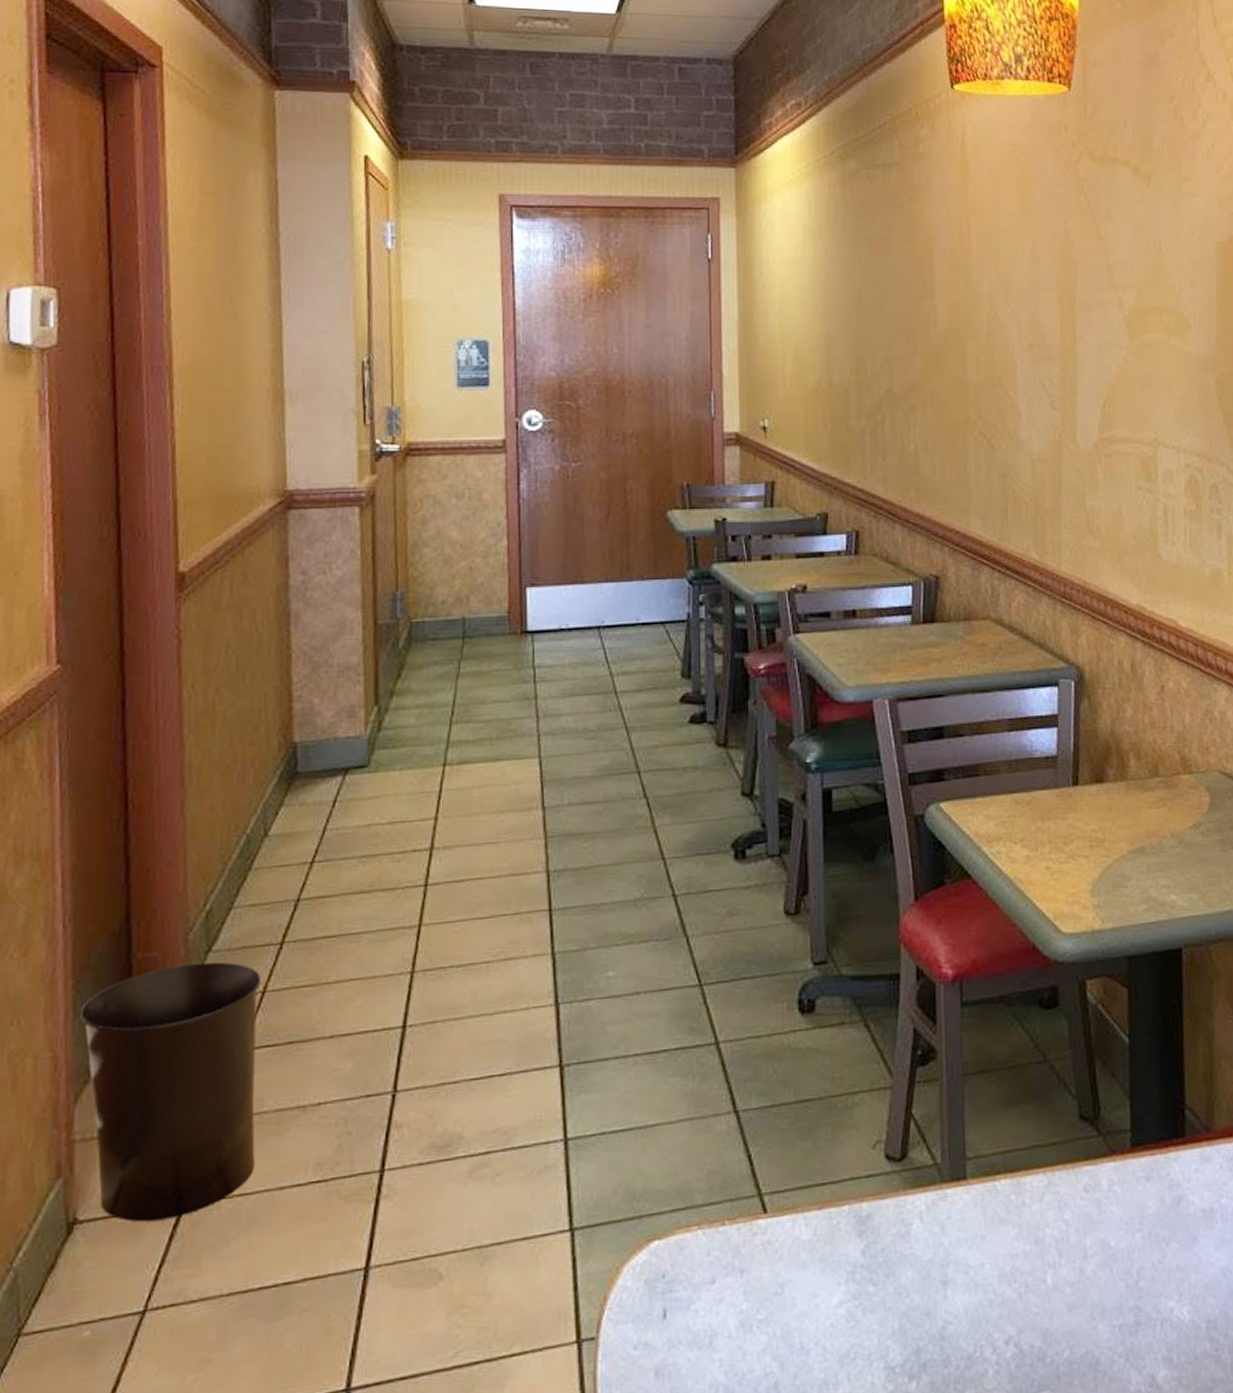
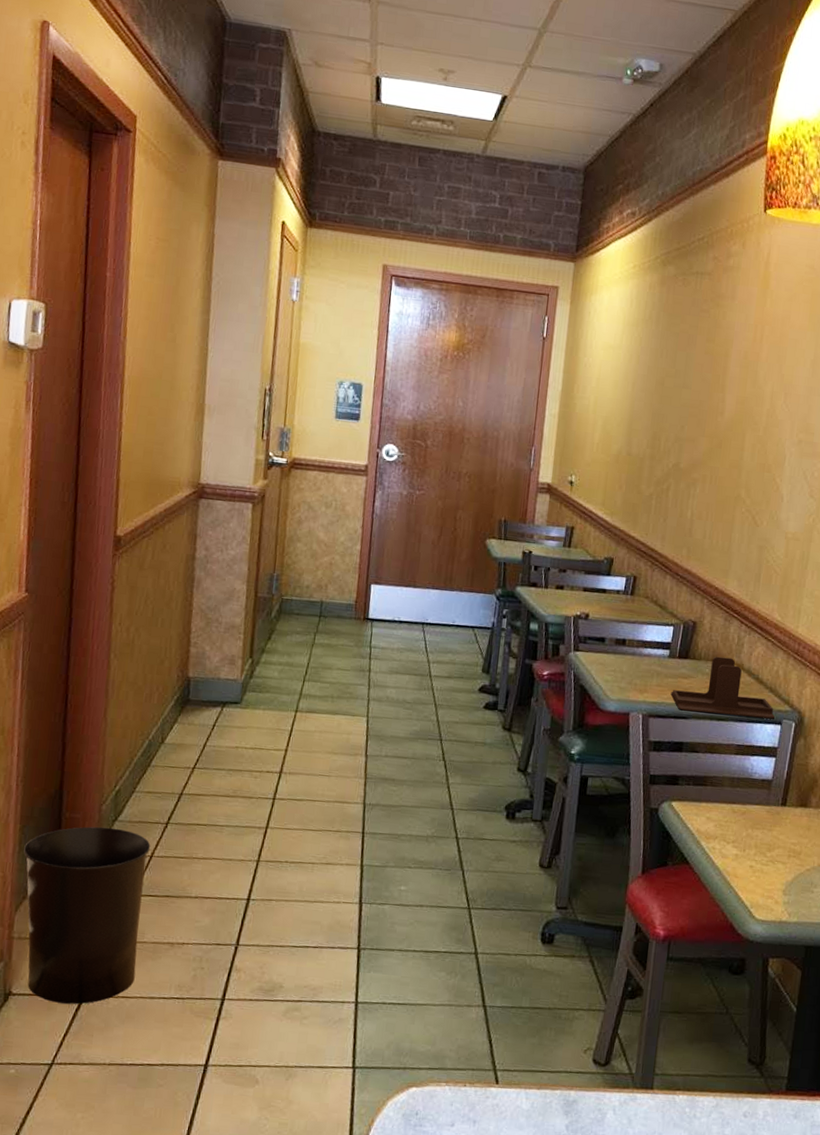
napkin holder: none [919,614,1049,687] -> present [670,656,775,719]

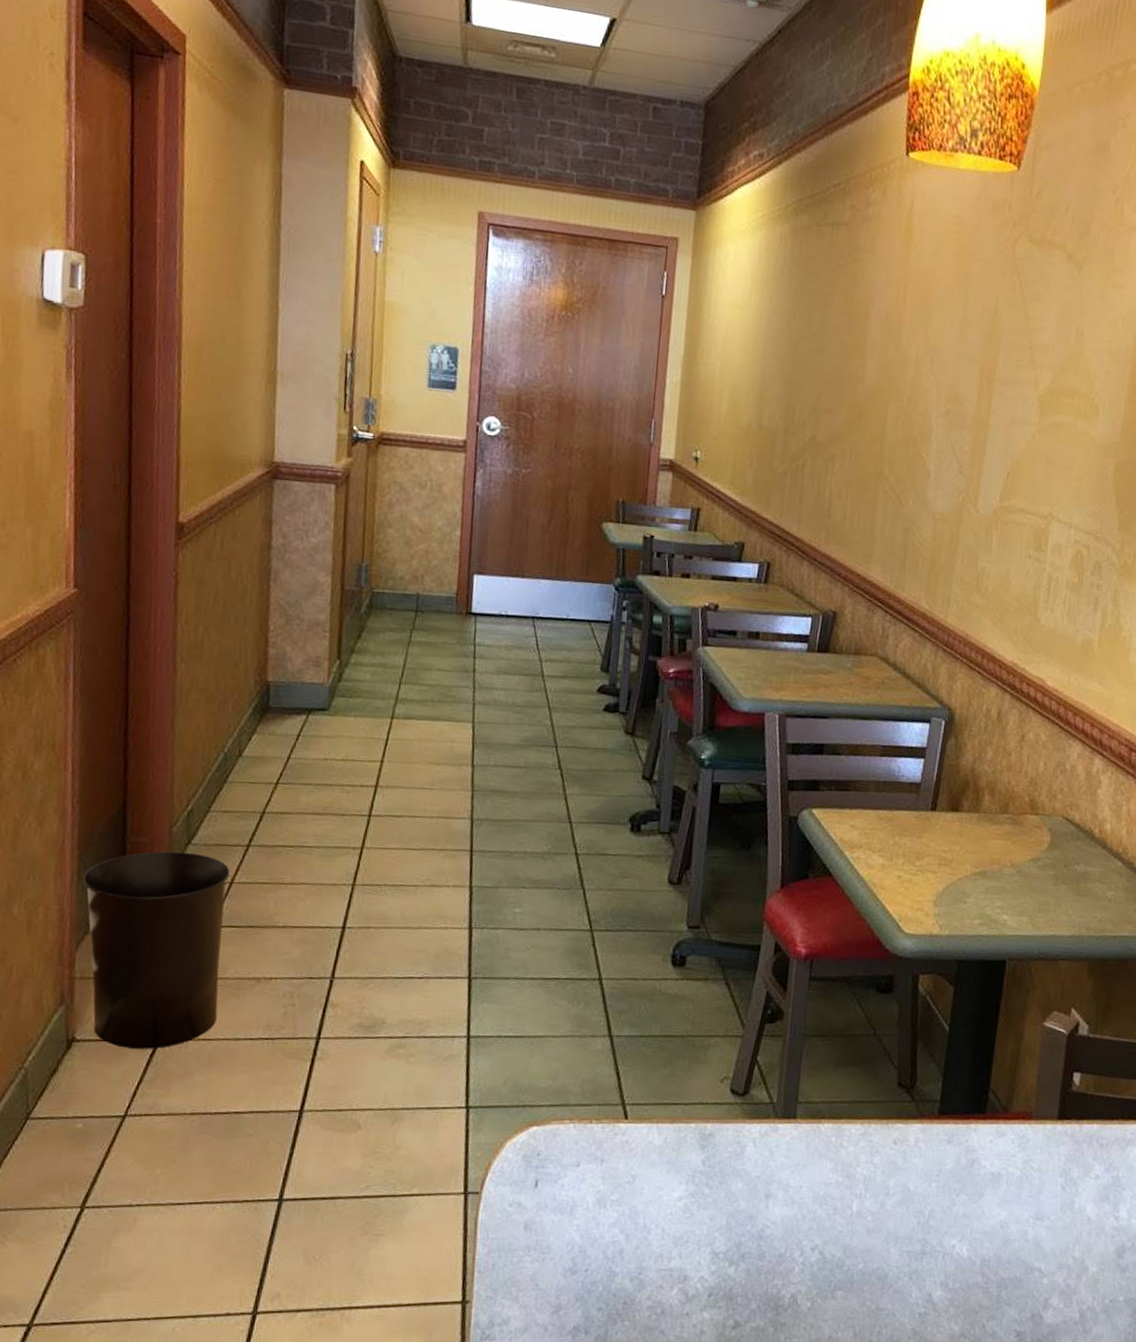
napkin holder: present [670,656,775,719] -> none [809,649,923,717]

